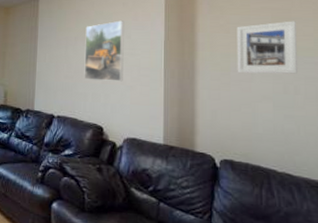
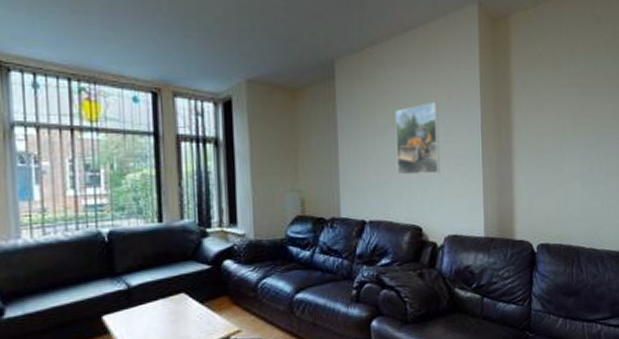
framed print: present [236,21,297,74] -> none [549,97,601,155]

